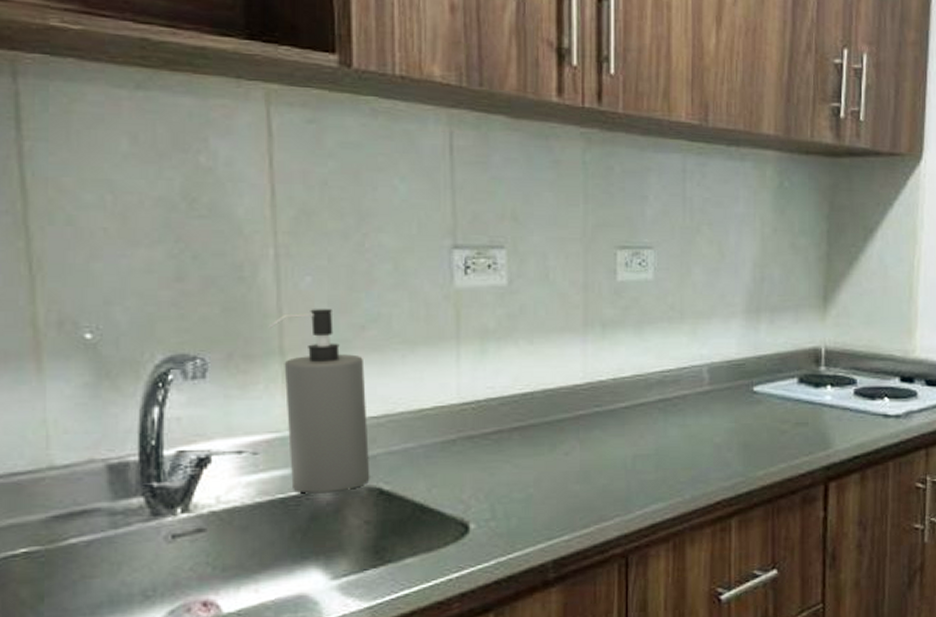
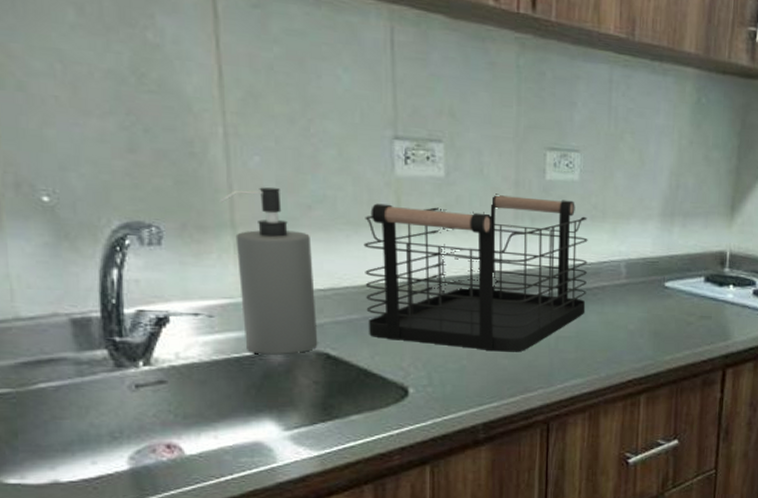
dish rack: none [420,300,665,476] -> present [363,194,588,352]

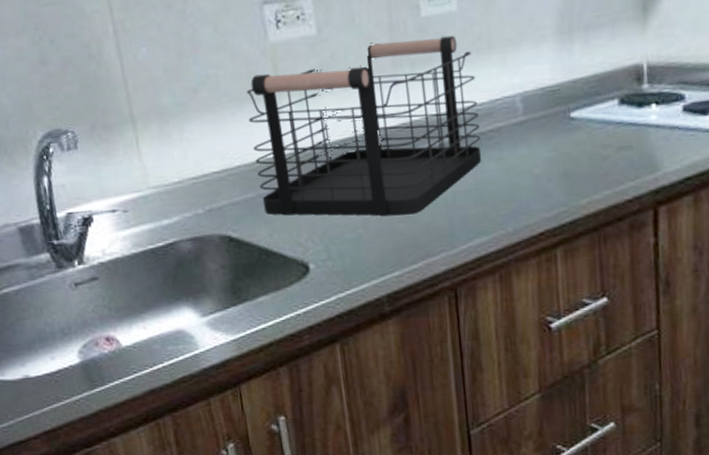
soap dispenser: present [219,187,318,355] -> none [118,76,220,244]

